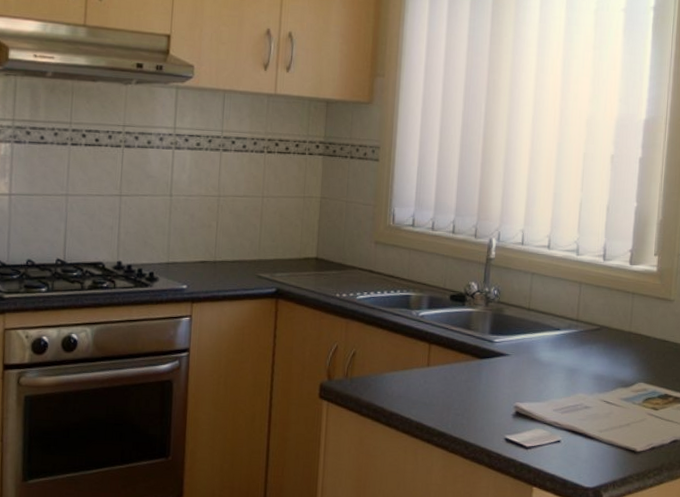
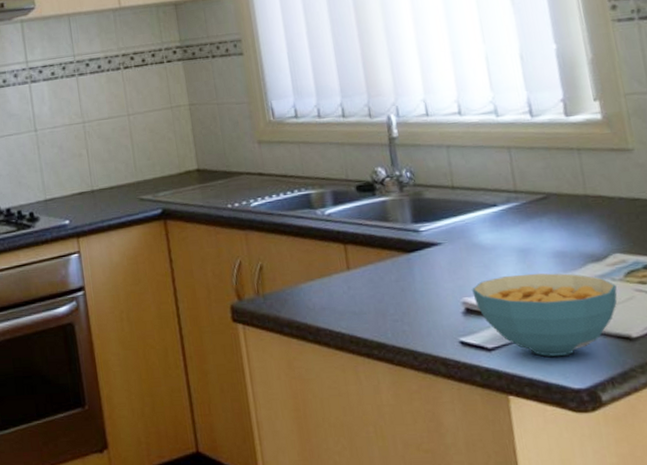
cereal bowl: none [524,389,635,460] -> present [472,273,617,357]

